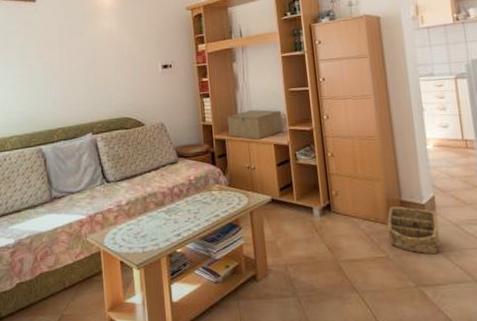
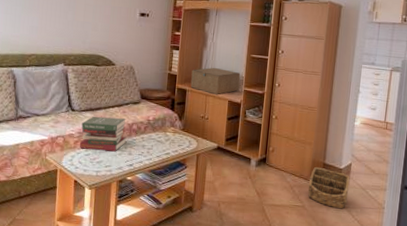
books: none [119,183,170,224] -> present [79,116,127,152]

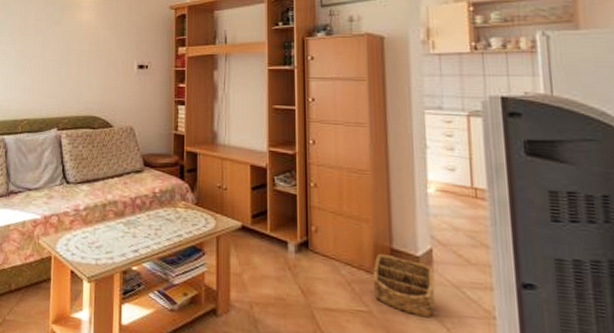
books: present [79,116,127,152] -> none [75,189,130,234]
decorative box: present [190,67,241,95] -> none [202,123,263,158]

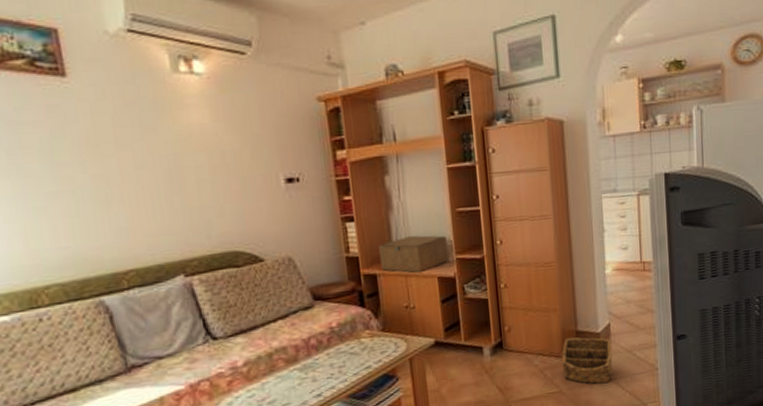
decorative box: none [202,123,263,158] -> present [378,235,450,273]

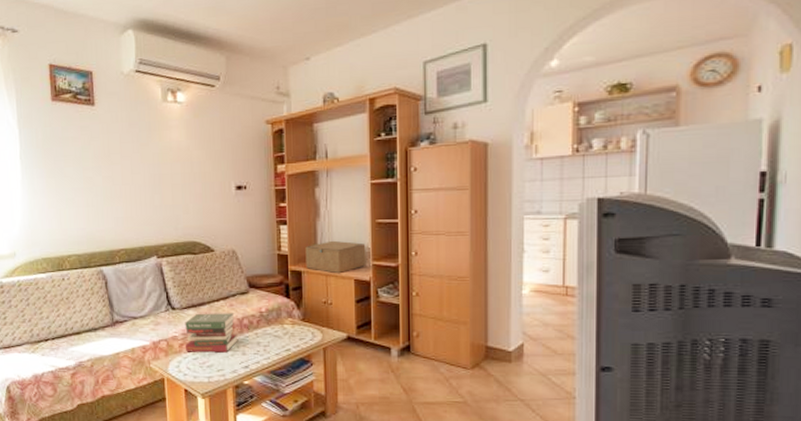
books: none [232,333,306,390] -> present [185,313,238,353]
basket: present [561,337,613,384] -> none [468,351,524,402]

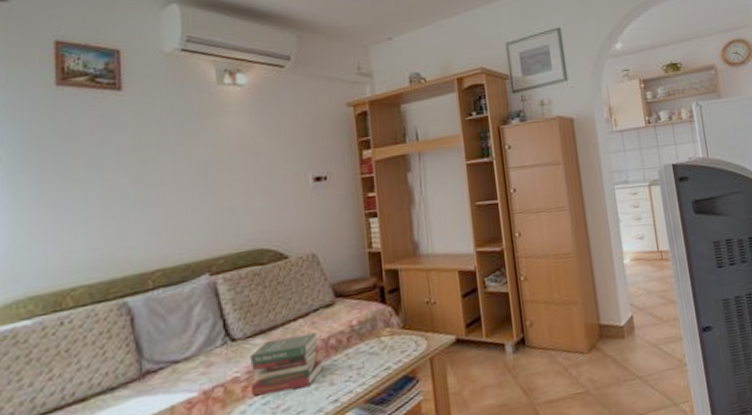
decorative box: present [305,240,366,274] -> none [400,229,470,268]

